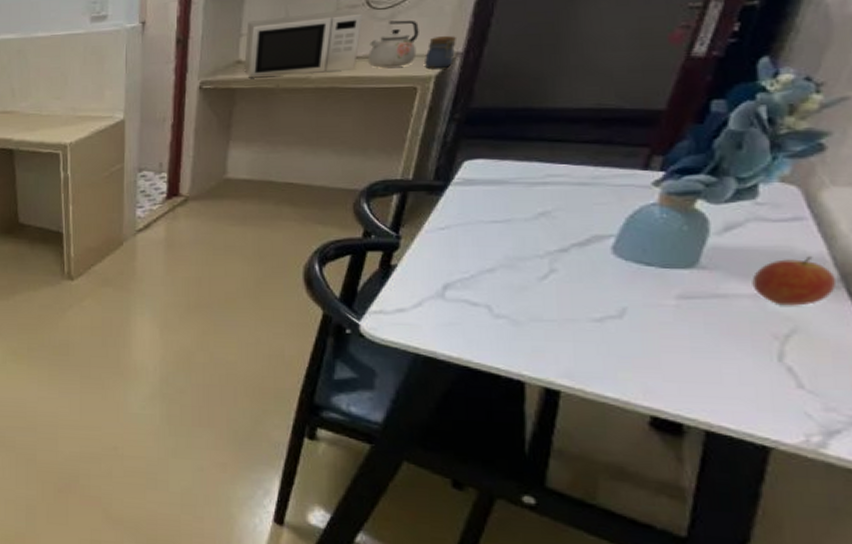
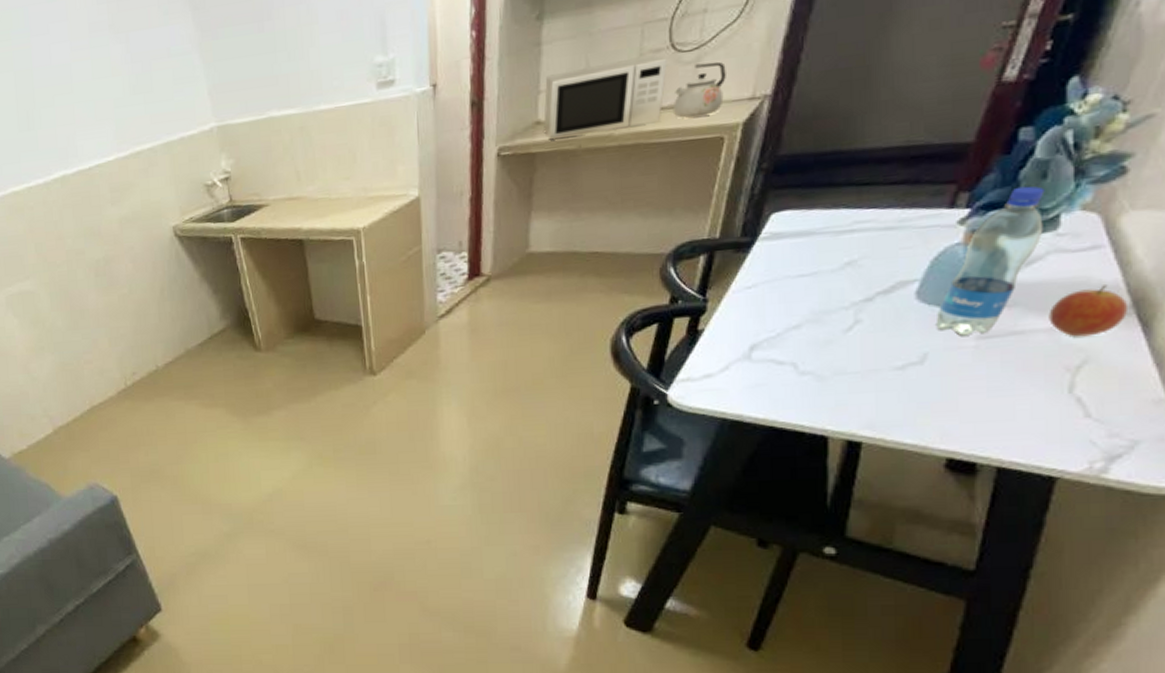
jar: present [425,35,458,69] -> none [732,76,766,115]
bottle: none [633,155,742,294] -> present [935,186,1045,336]

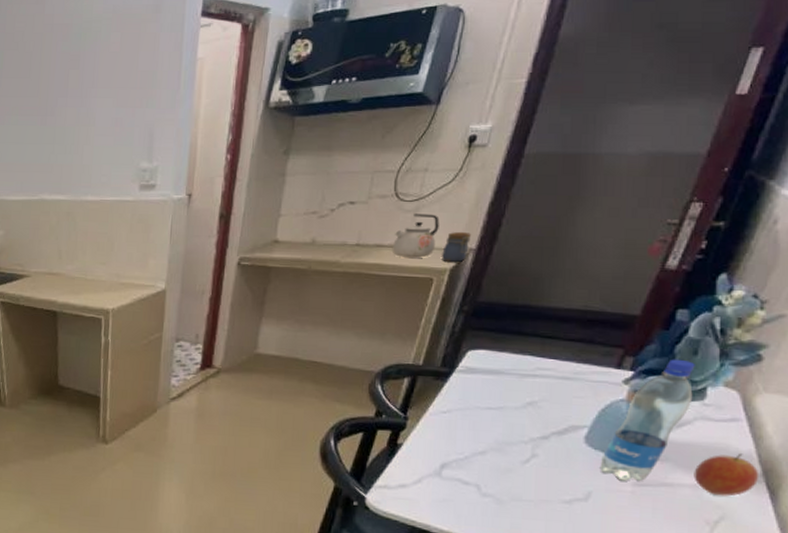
microwave: present [543,54,667,140] -> none [280,198,391,259]
jar: none [732,76,766,115] -> present [442,231,472,263]

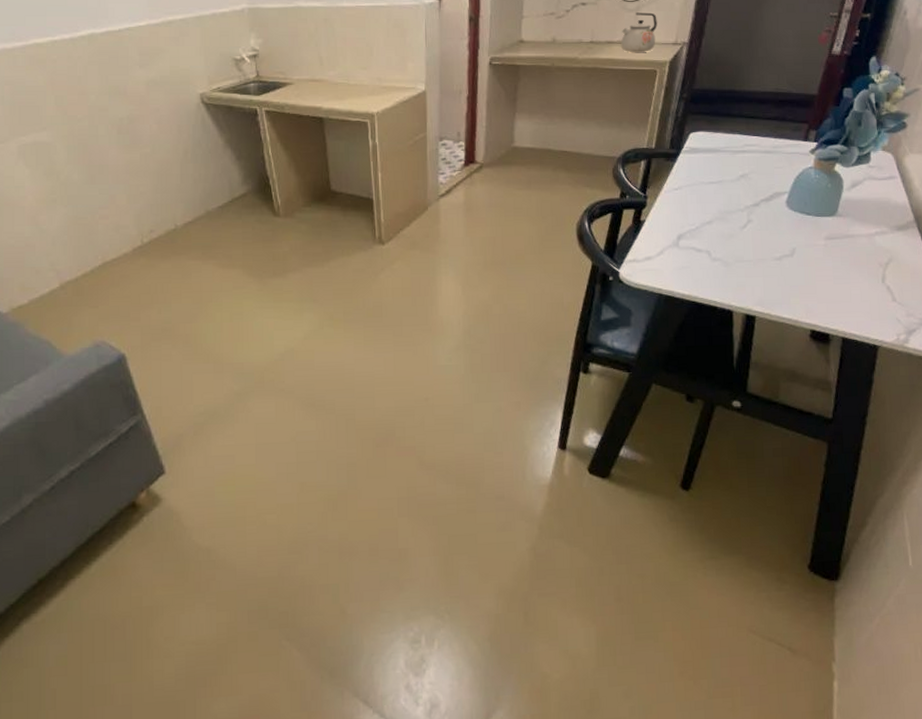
jar: present [442,231,472,263] -> none [662,27,684,56]
bottle: present [599,359,695,482] -> none [799,130,861,236]
fruit: present [694,453,760,497] -> none [867,205,913,242]

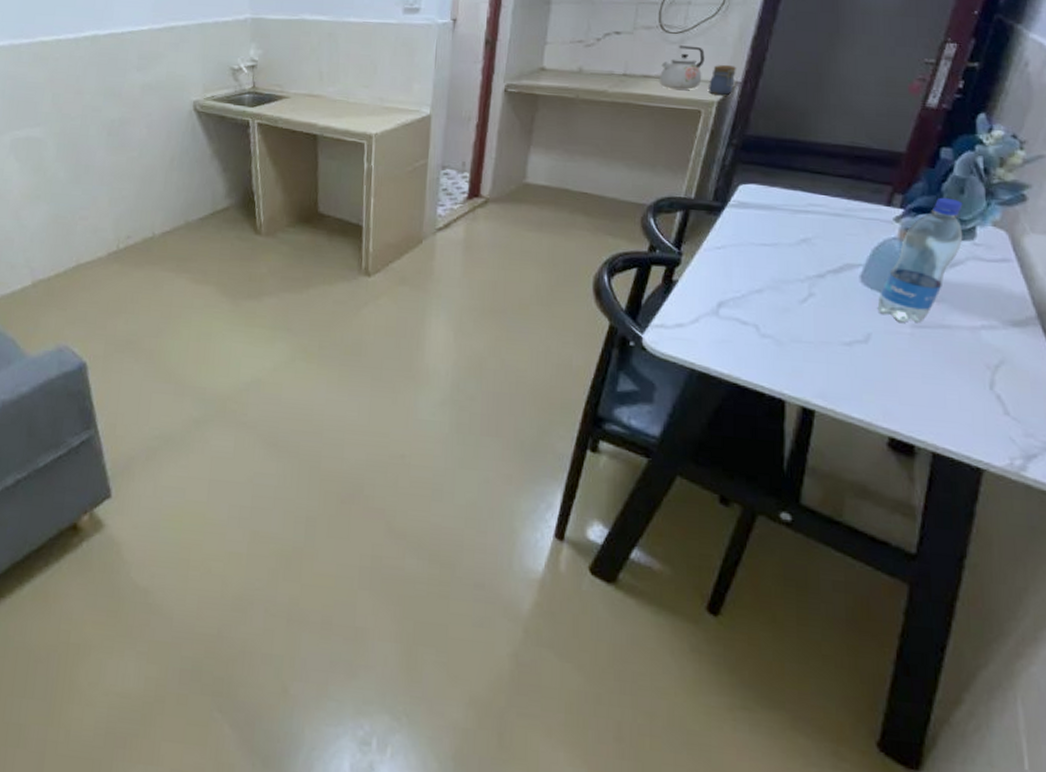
jar: none [662,27,684,56] -> present [709,64,737,95]
bottle: none [799,130,861,236] -> present [877,197,963,324]

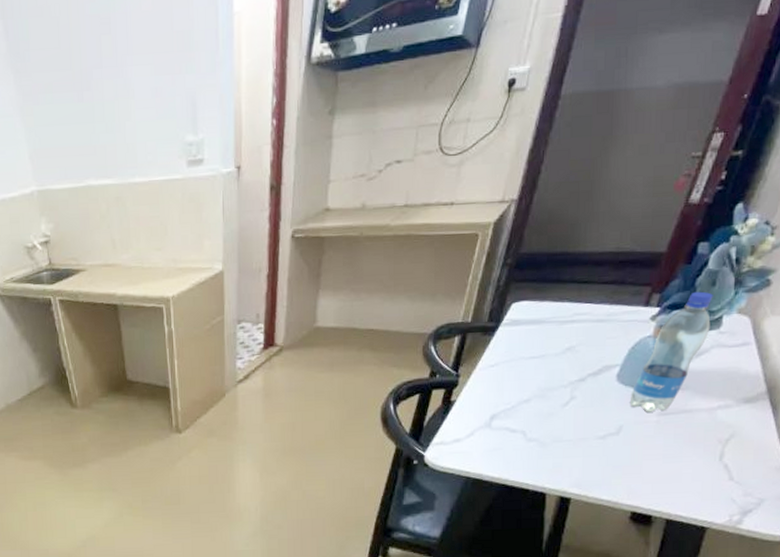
kettle: present [659,45,705,90] -> none [438,166,483,216]
jar: present [709,64,737,95] -> none [486,182,514,216]

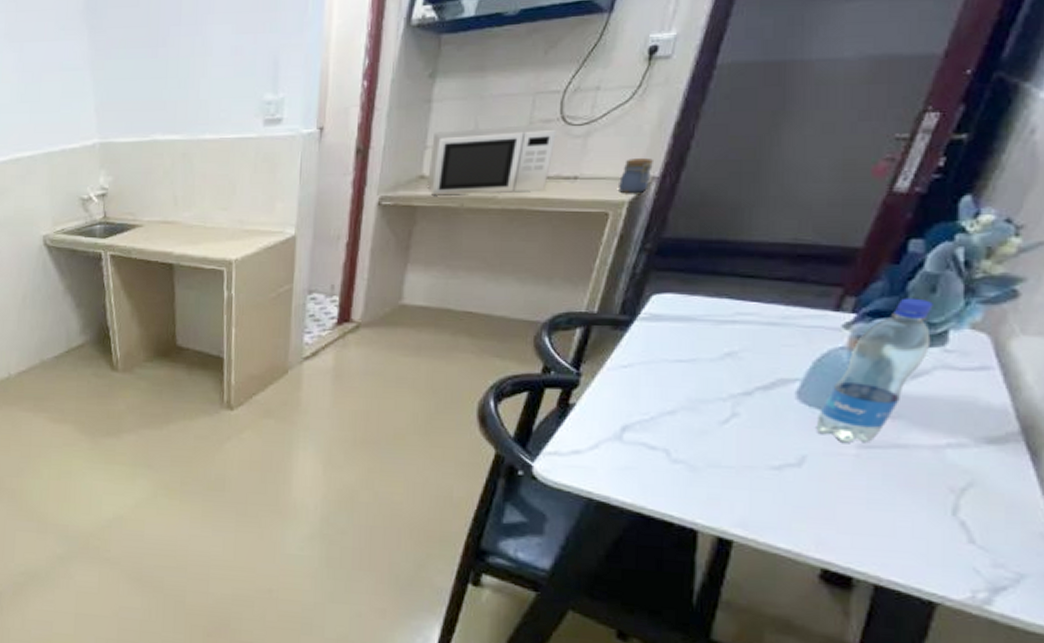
microwave: none [332,155,436,226] -> present [427,123,557,195]
jar: none [486,182,514,216] -> present [619,157,655,194]

